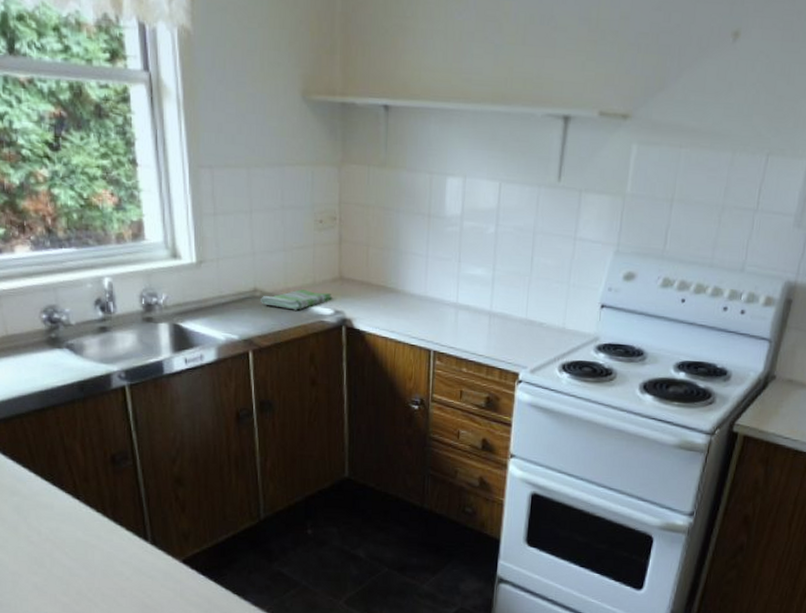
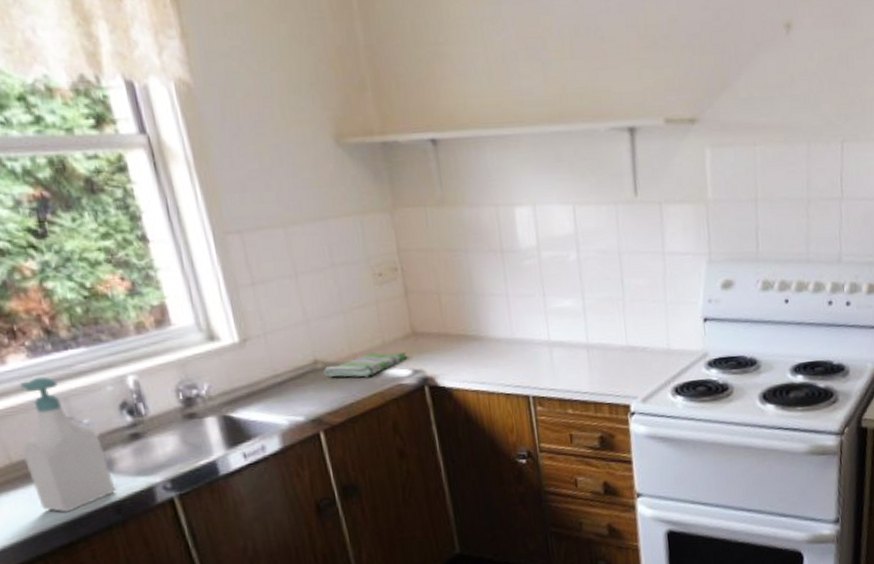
soap bottle: none [16,267,82,383] -> present [20,376,116,513]

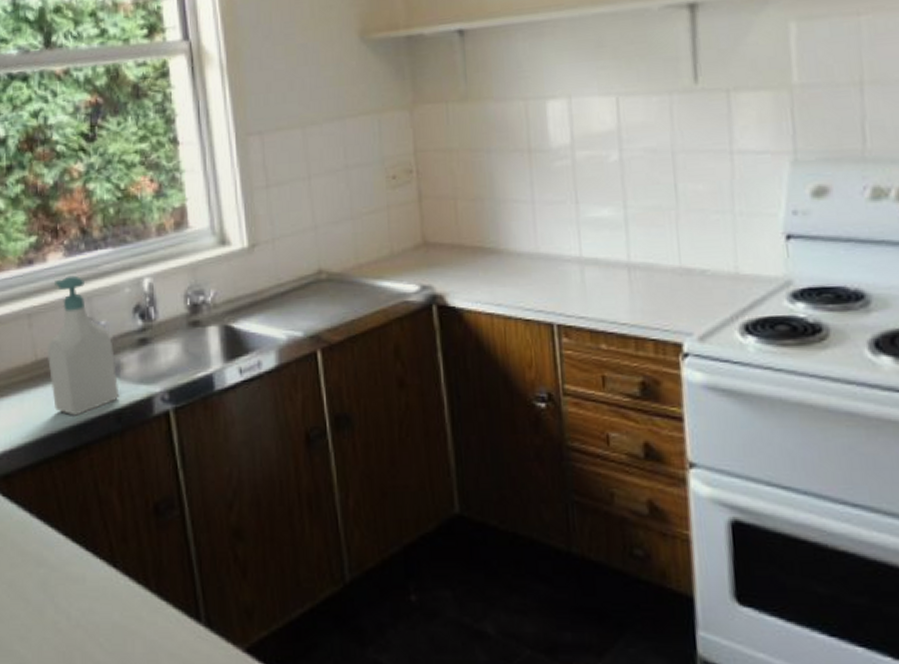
dish towel: present [324,351,408,377] -> none [327,263,417,292]

